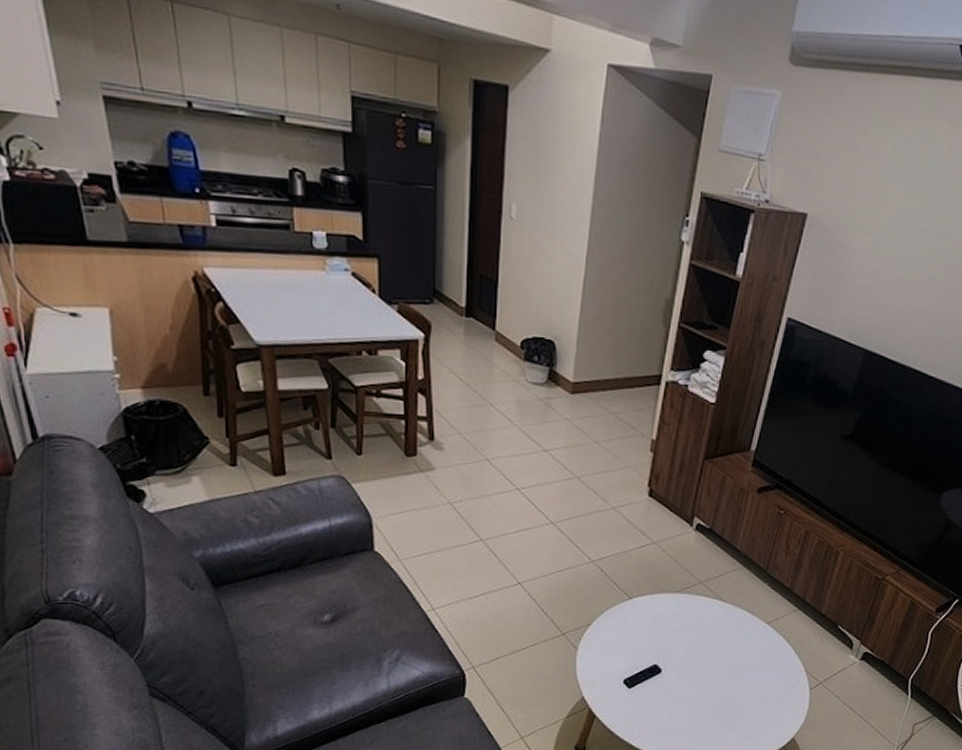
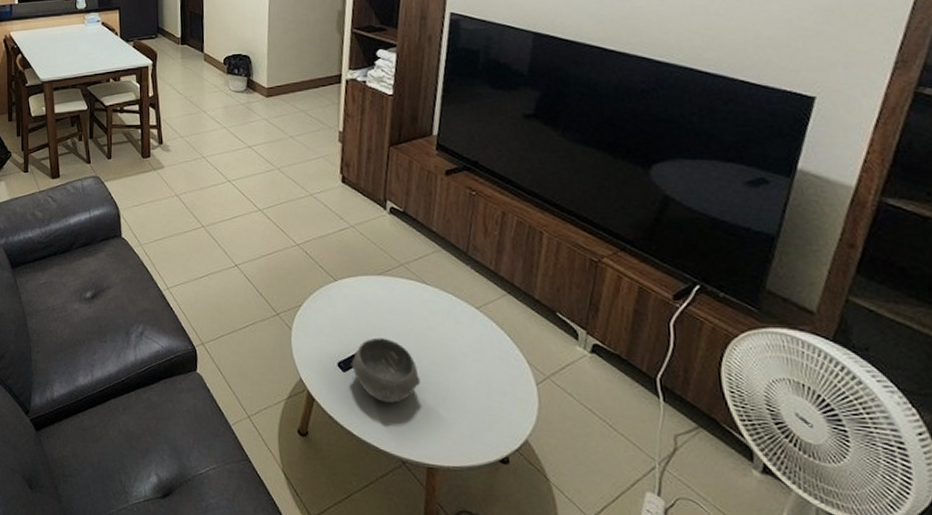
bowl: none [637,654,705,714] -> present [351,337,421,403]

